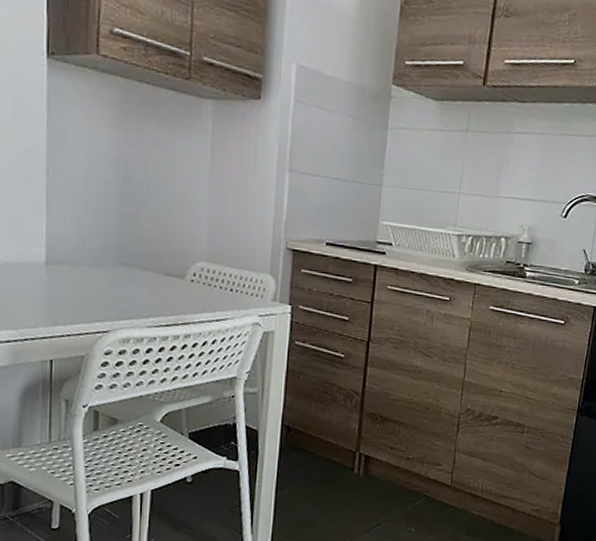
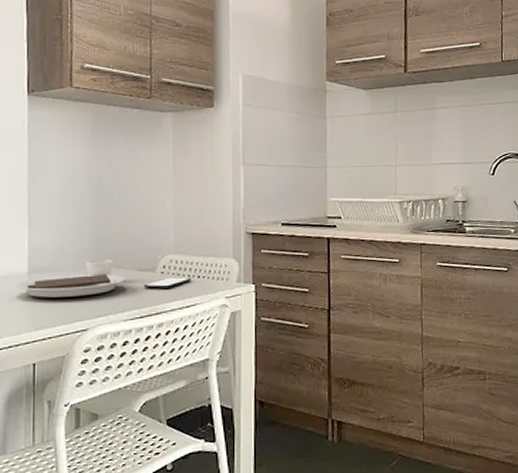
placemat: none [32,257,223,299] -> present [16,259,191,298]

